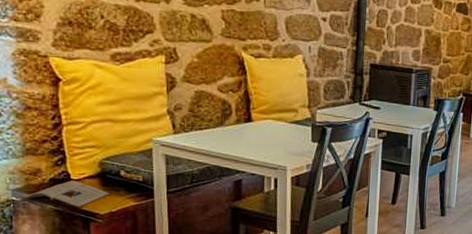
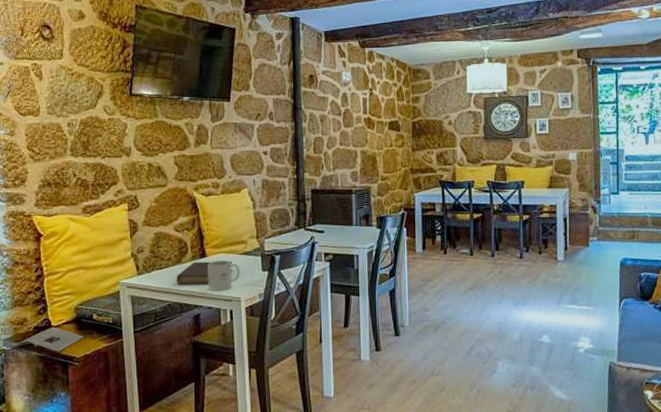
book: none [217,126,281,151] -> present [176,261,233,286]
mug: none [252,126,288,158] -> present [208,260,240,291]

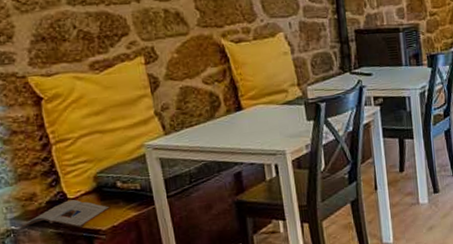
book: present [176,261,233,286] -> none [210,112,274,143]
mug: present [208,260,240,291] -> none [245,112,283,146]

